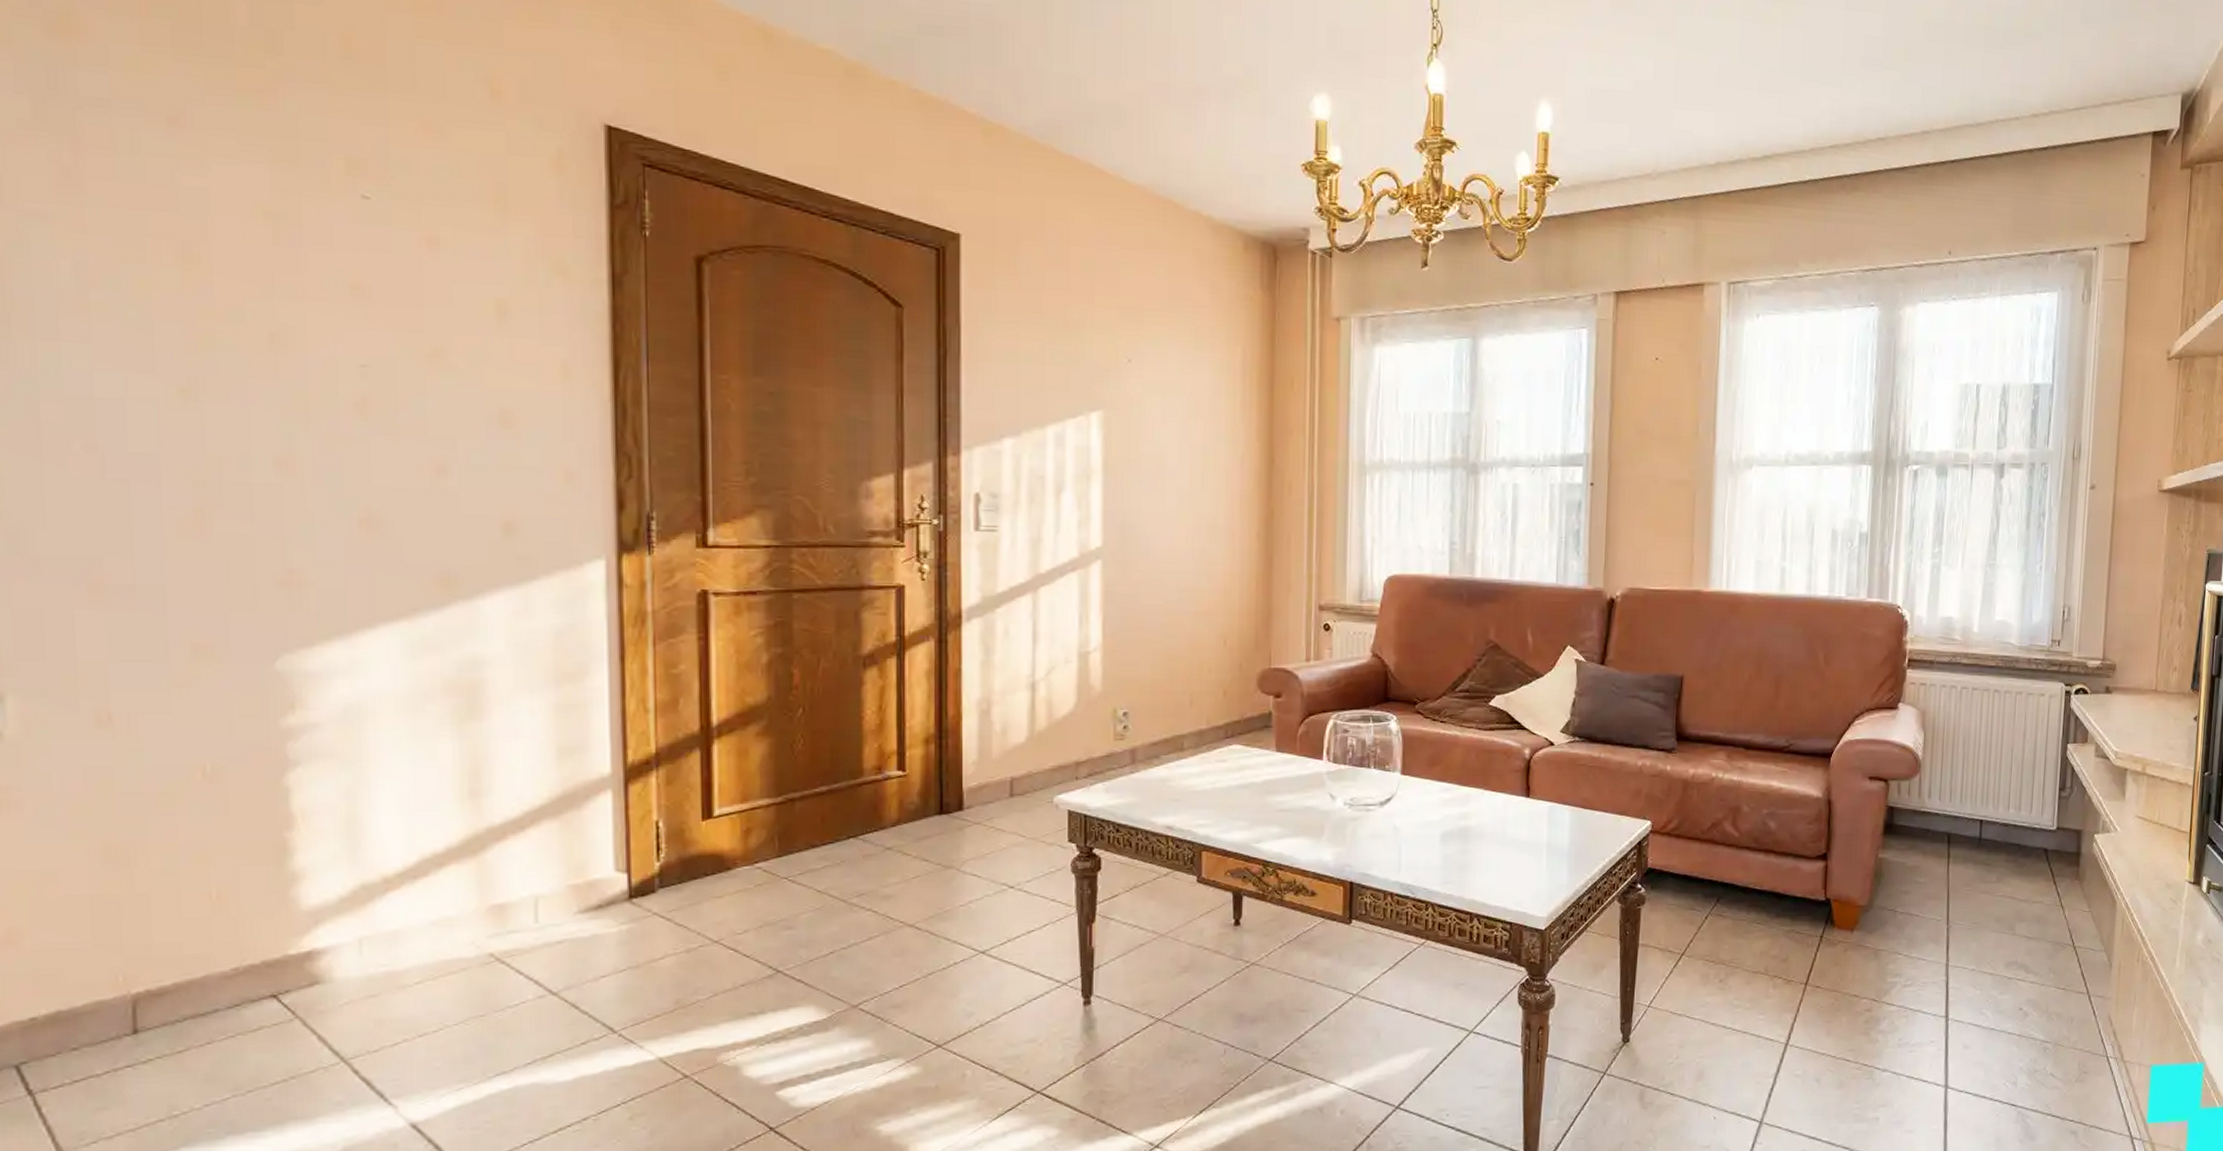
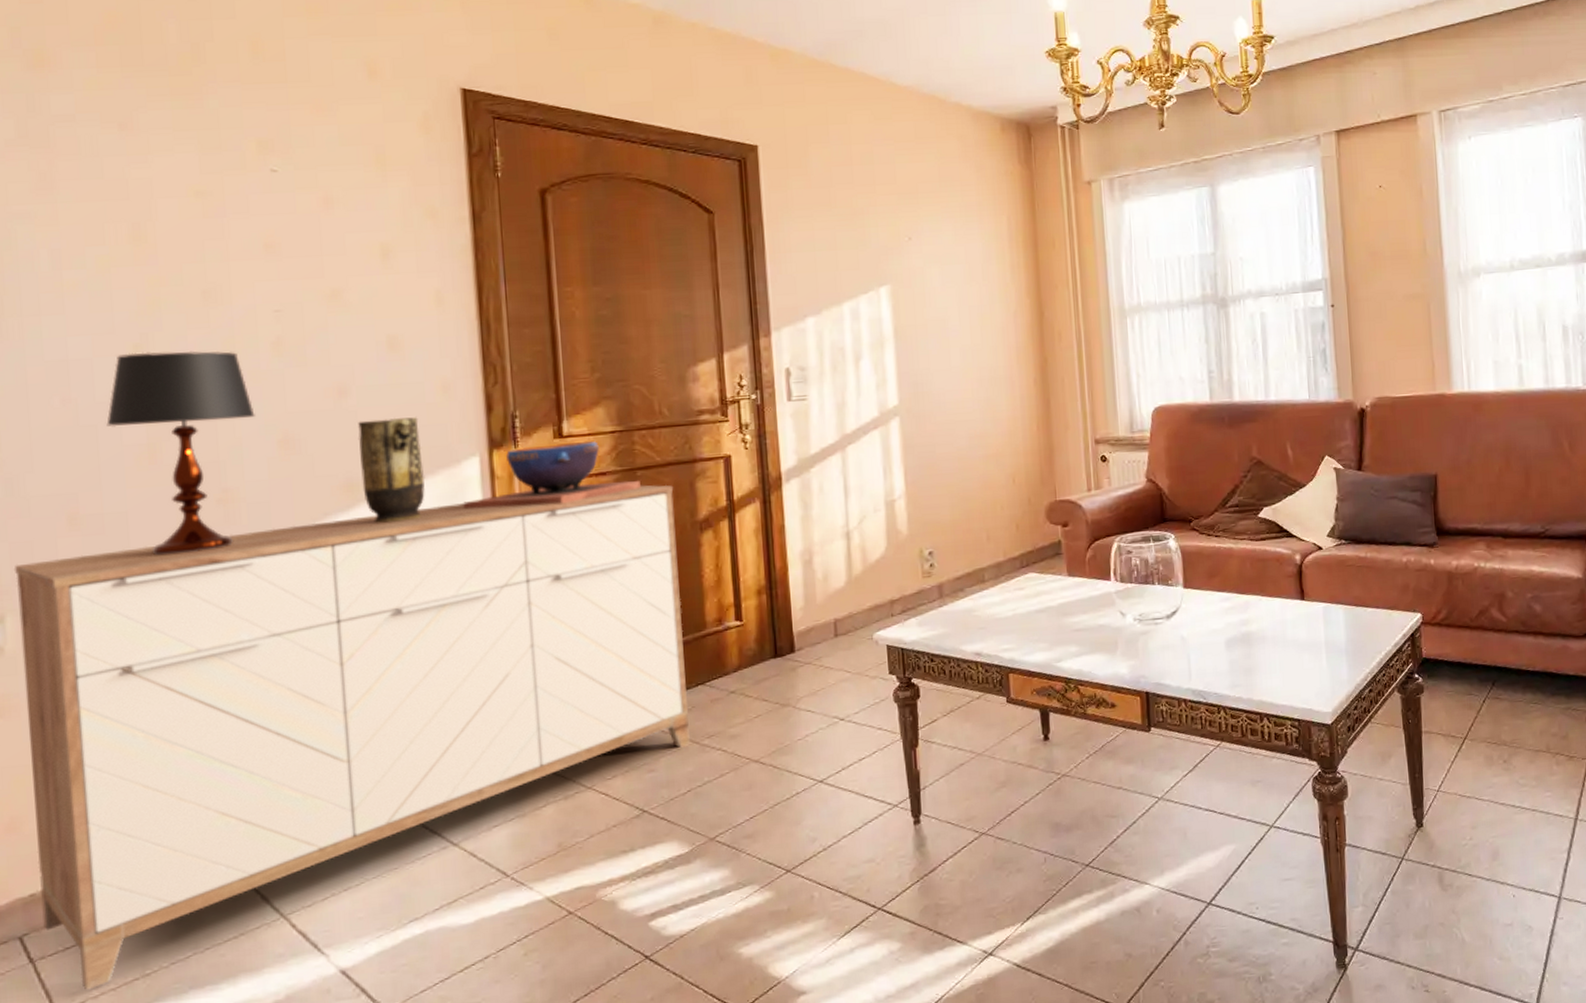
sideboard: none [17,609,837,1129] -> present [13,484,690,990]
table lamp: none [141,397,331,641] -> present [106,350,255,556]
vase: none [458,505,539,626] -> present [358,417,425,523]
decorative bowl: none [583,553,796,623] -> present [463,441,641,509]

